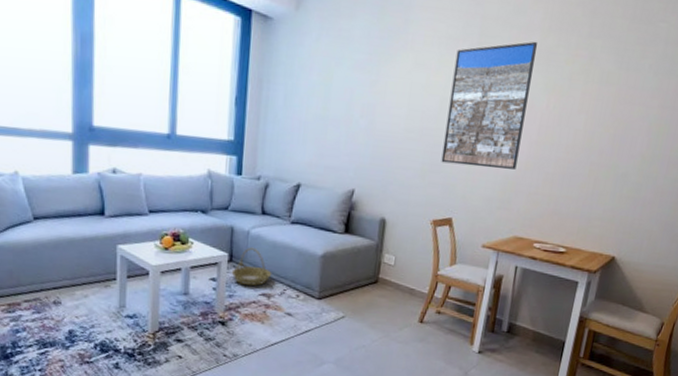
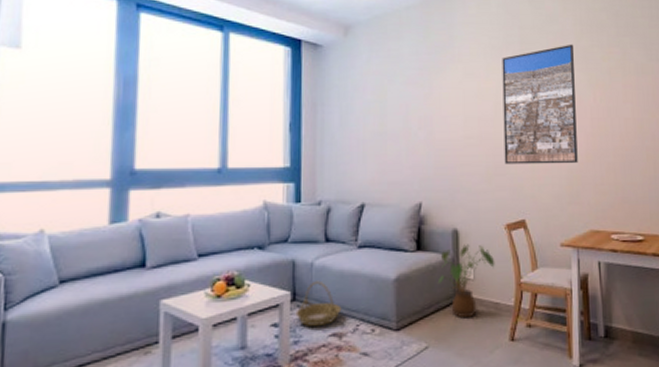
house plant: none [361,233,417,298] -> present [439,244,495,319]

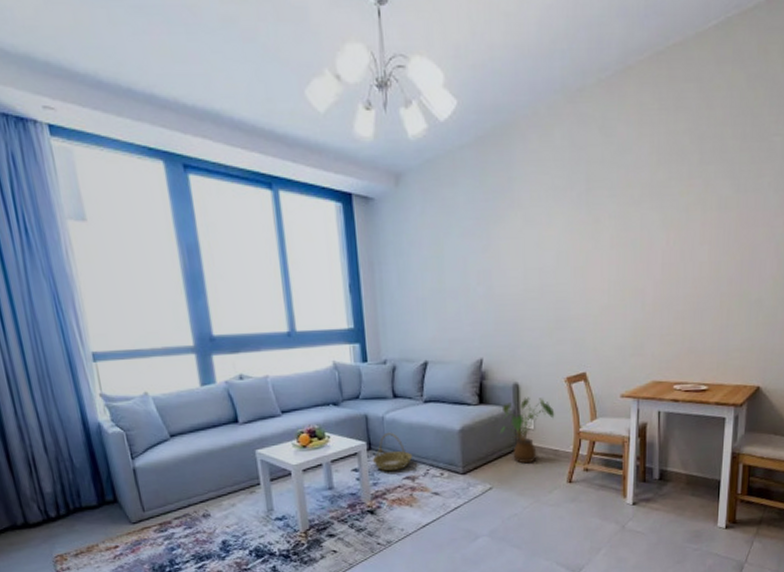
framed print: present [502,44,578,165] -> none [566,177,649,318]

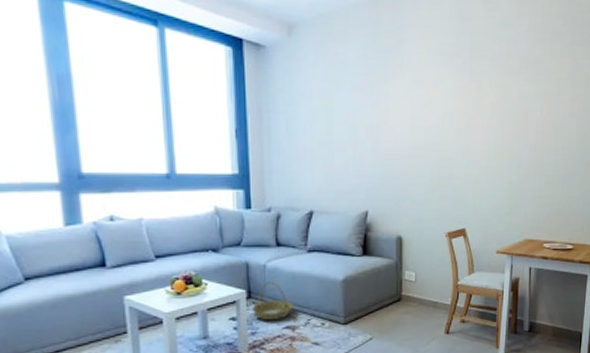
house plant: present [500,397,555,464] -> none [383,250,435,315]

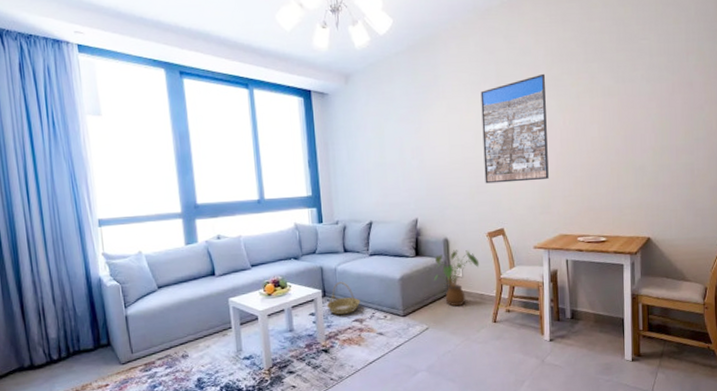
house plant: none [383,250,435,315] -> present [434,249,480,307]
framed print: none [449,52,526,177] -> present [480,73,549,184]

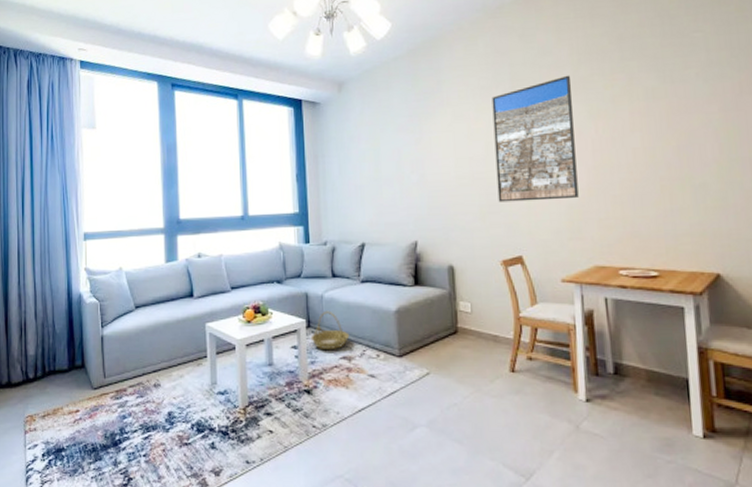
house plant: present [434,249,480,307] -> none [437,279,493,349]

